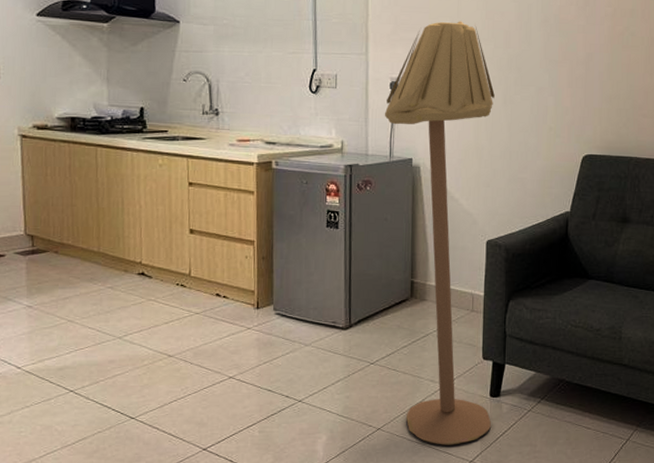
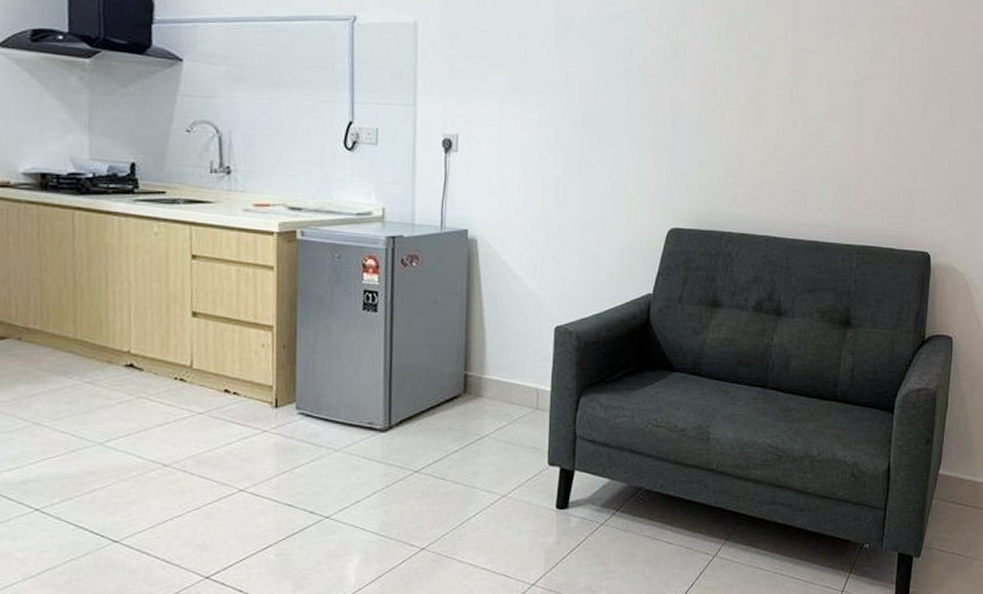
floor lamp: present [384,21,495,445] -> none [434,69,567,567]

